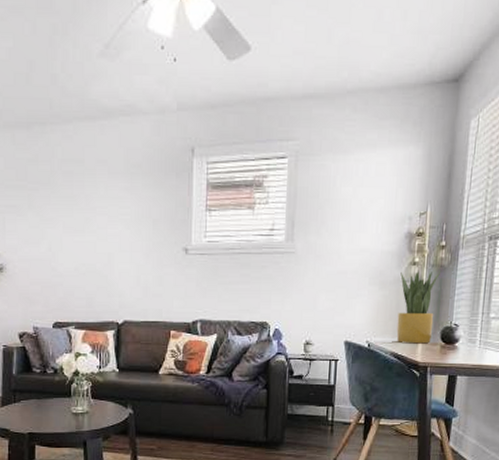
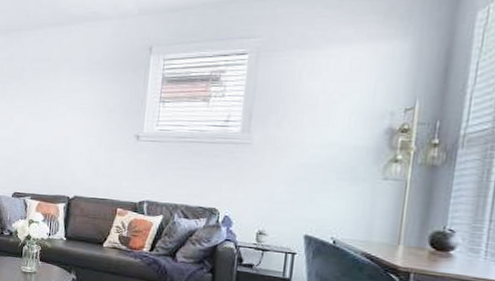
planter: present [396,268,442,344] -> none [369,167,433,248]

